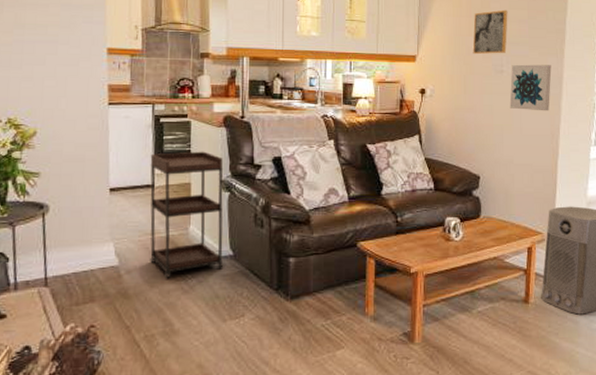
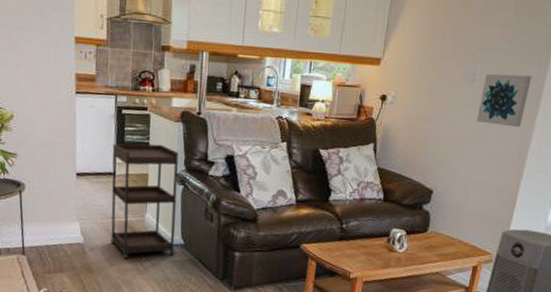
wall art: present [472,9,508,55] -> none [444,10,491,61]

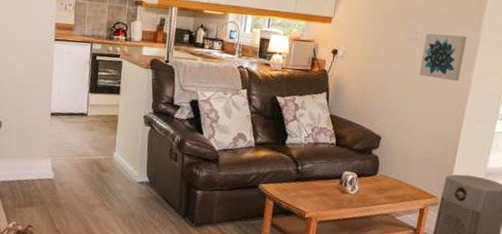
shelving unit: present [110,143,179,259] -> none [79,86,147,195]

